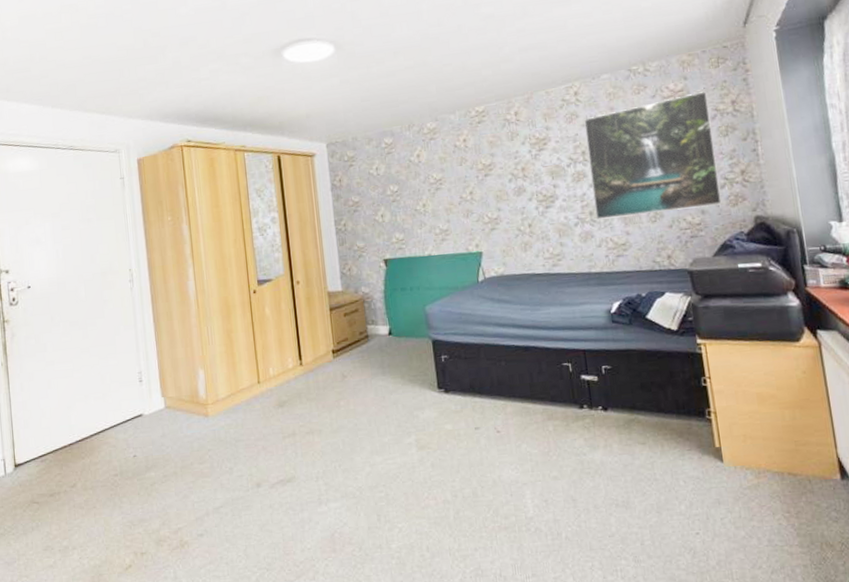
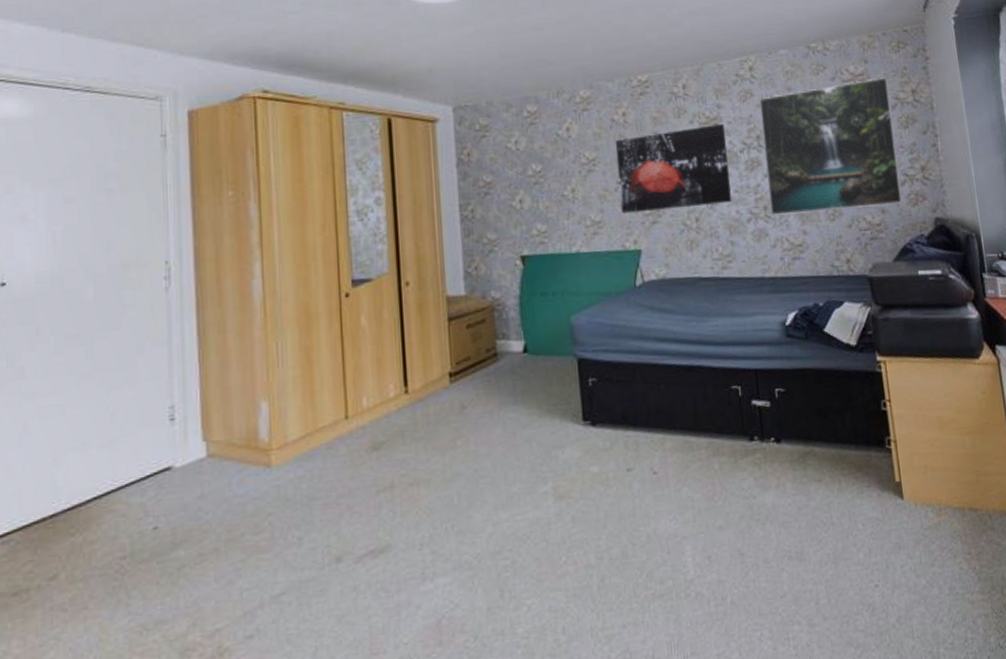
wall art: none [457,142,560,223] -> present [615,123,732,214]

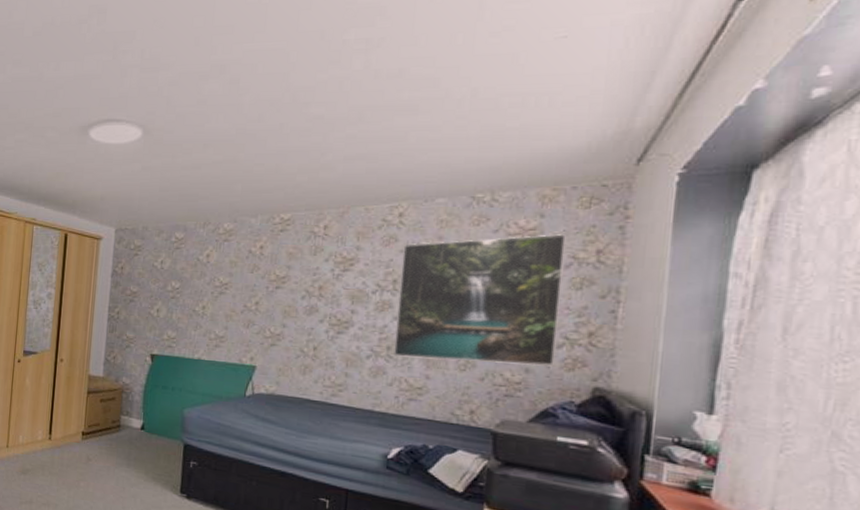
wall art: present [615,123,732,214] -> none [243,264,360,338]

